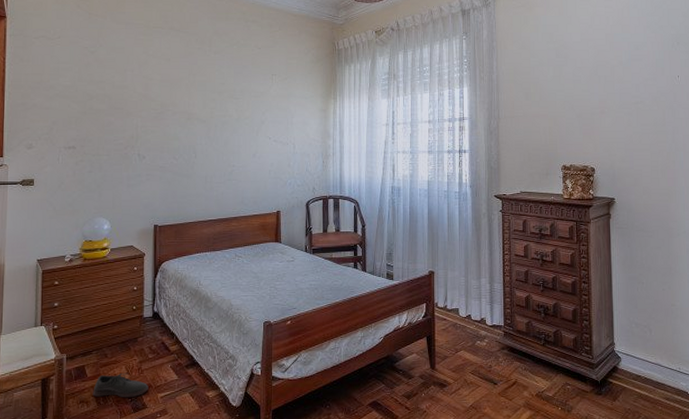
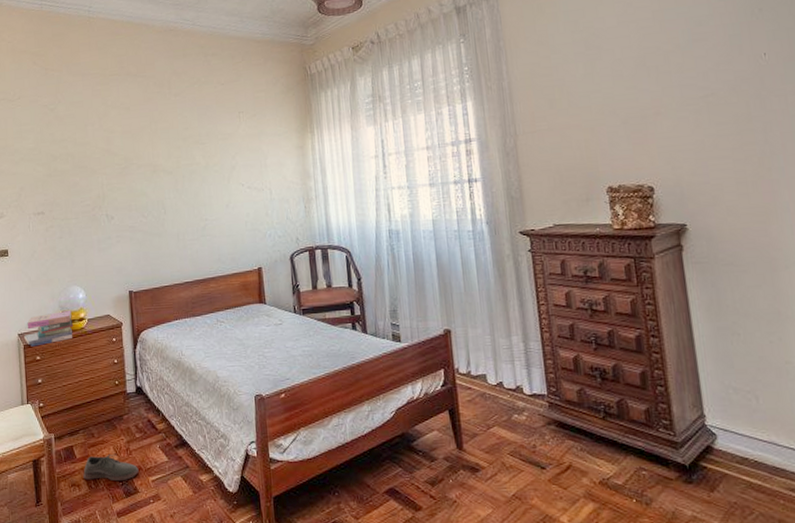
books: none [44,239,96,272] -> present [24,310,74,347]

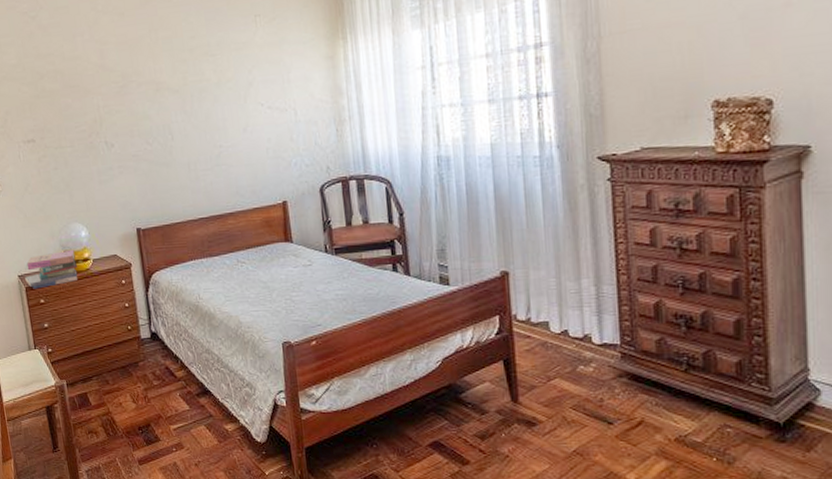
shoe: present [83,453,139,482] -> none [100,401,159,429]

